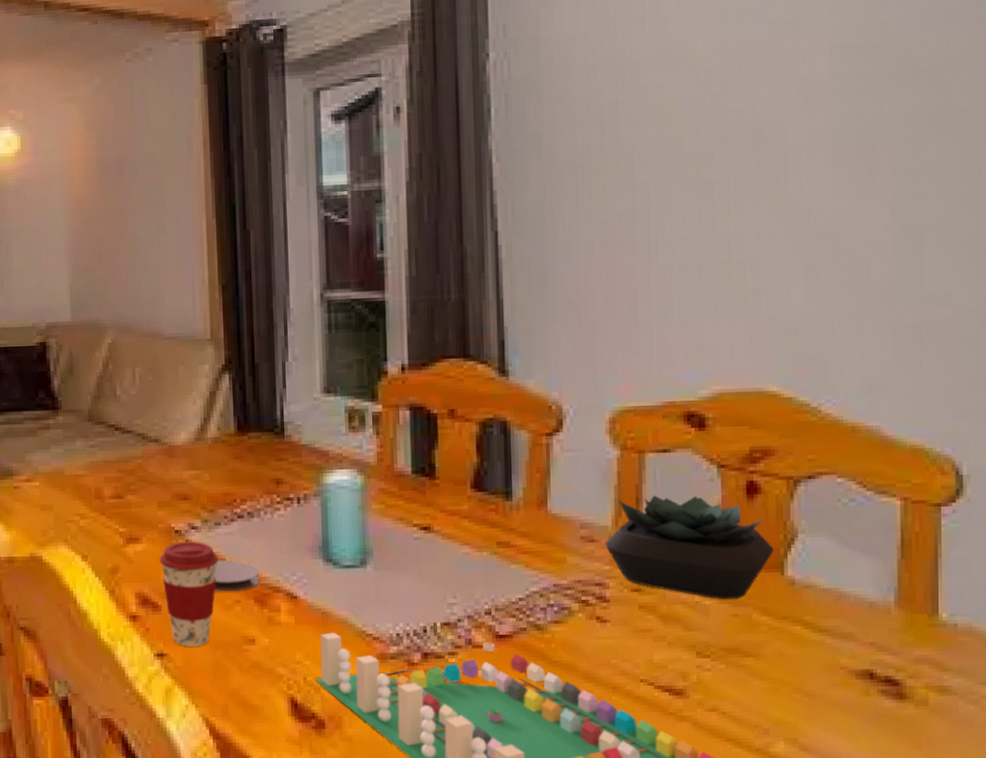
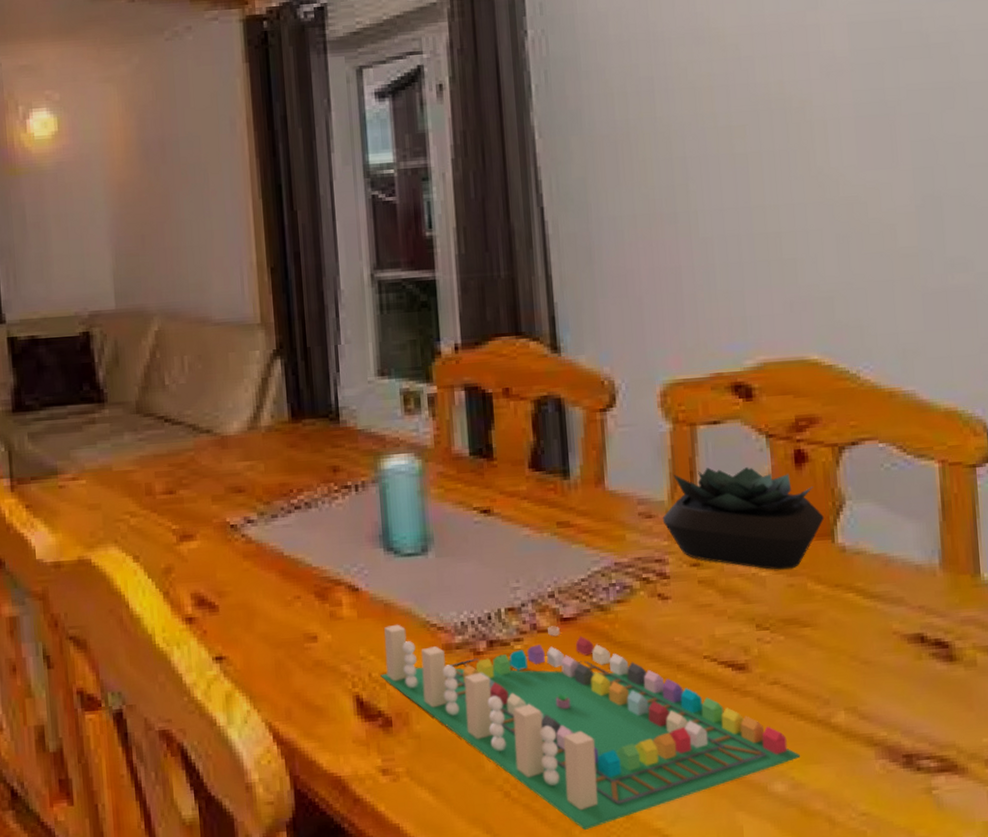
coffee cup: present [159,541,218,647] -> none [214,535,276,648]
coaster: present [214,560,260,592] -> none [272,554,320,588]

